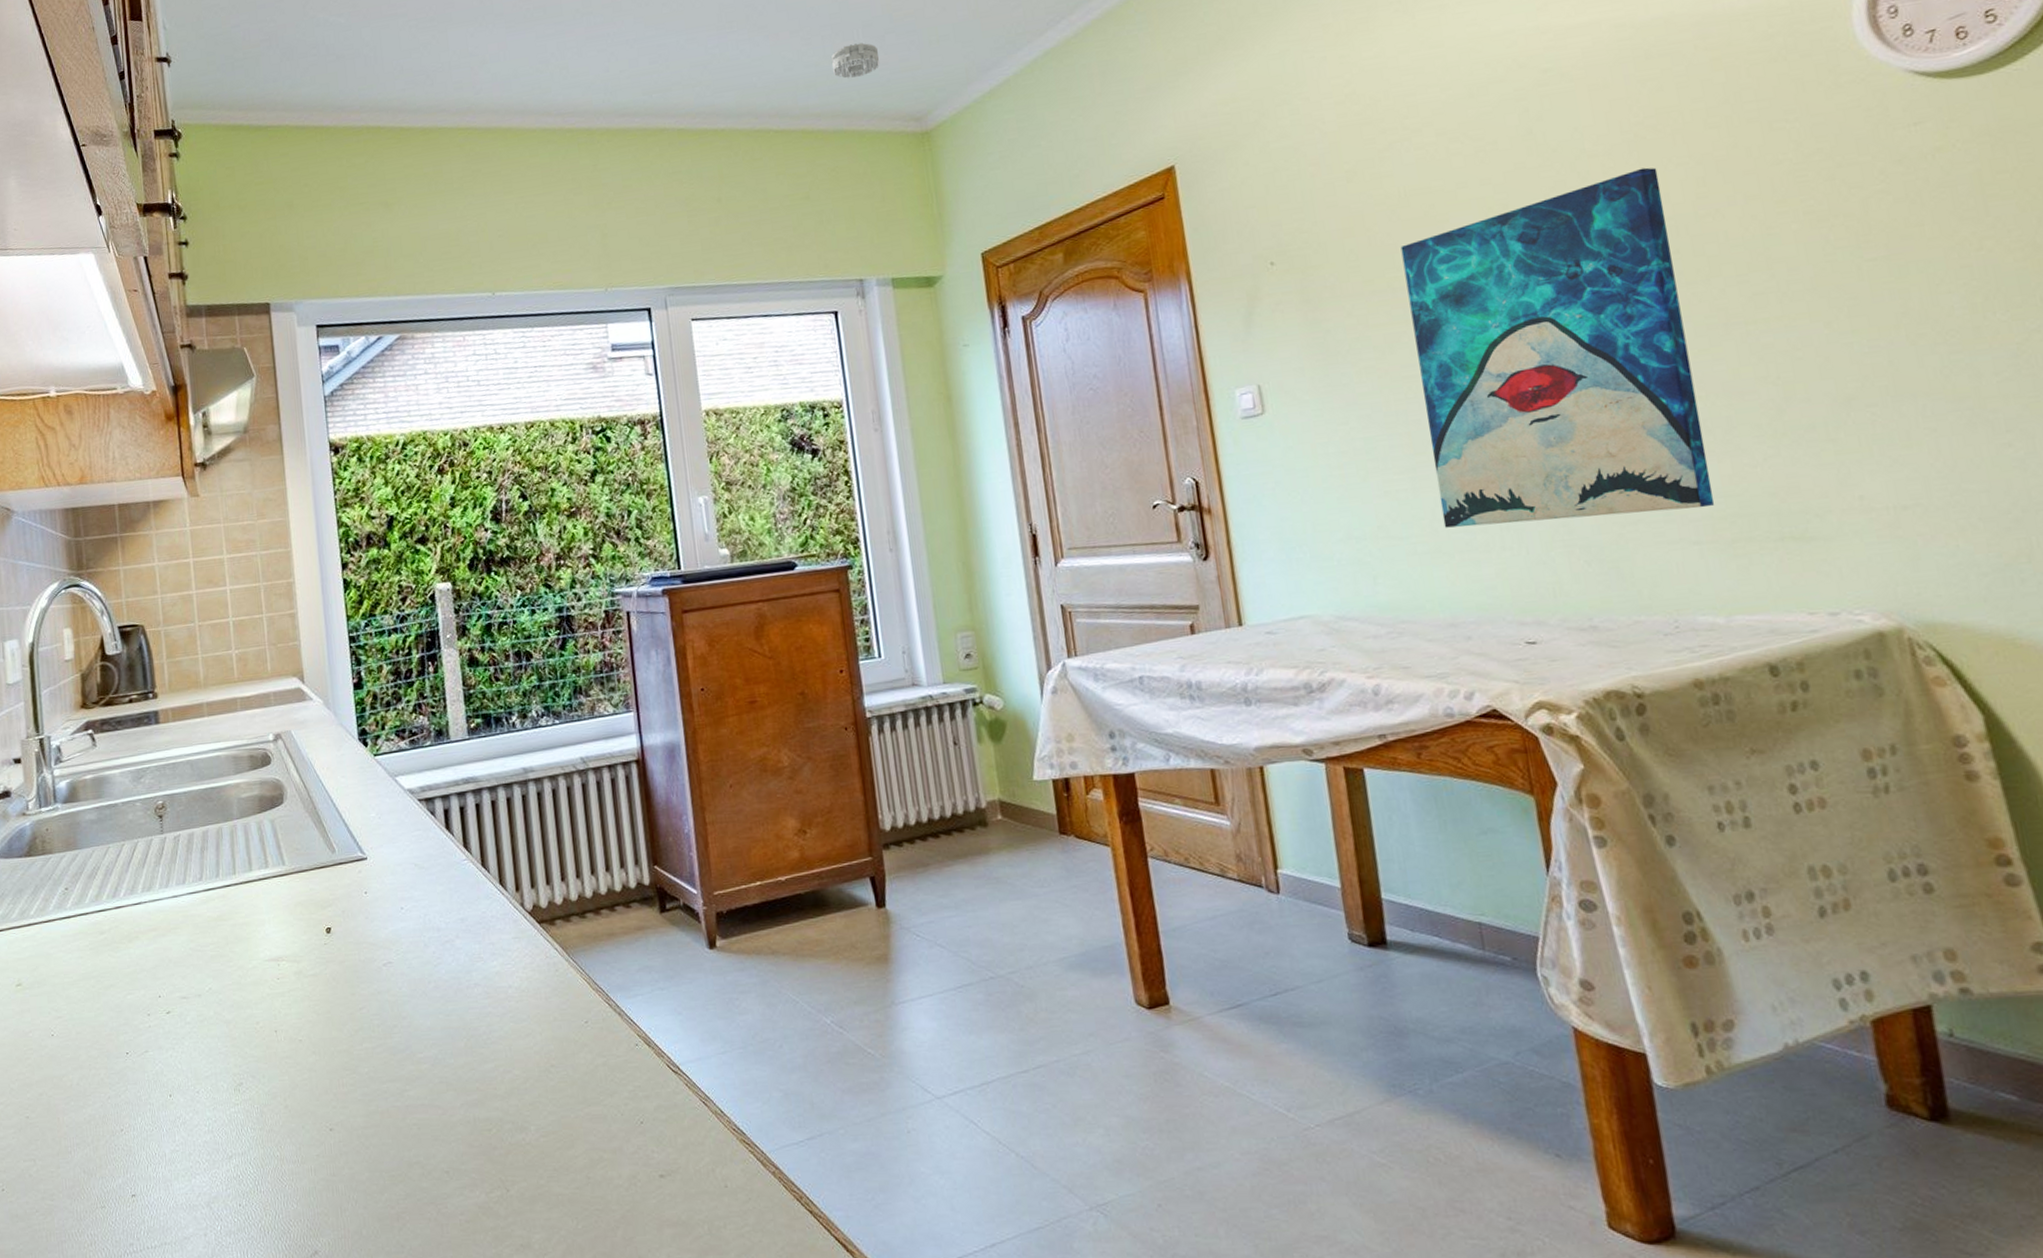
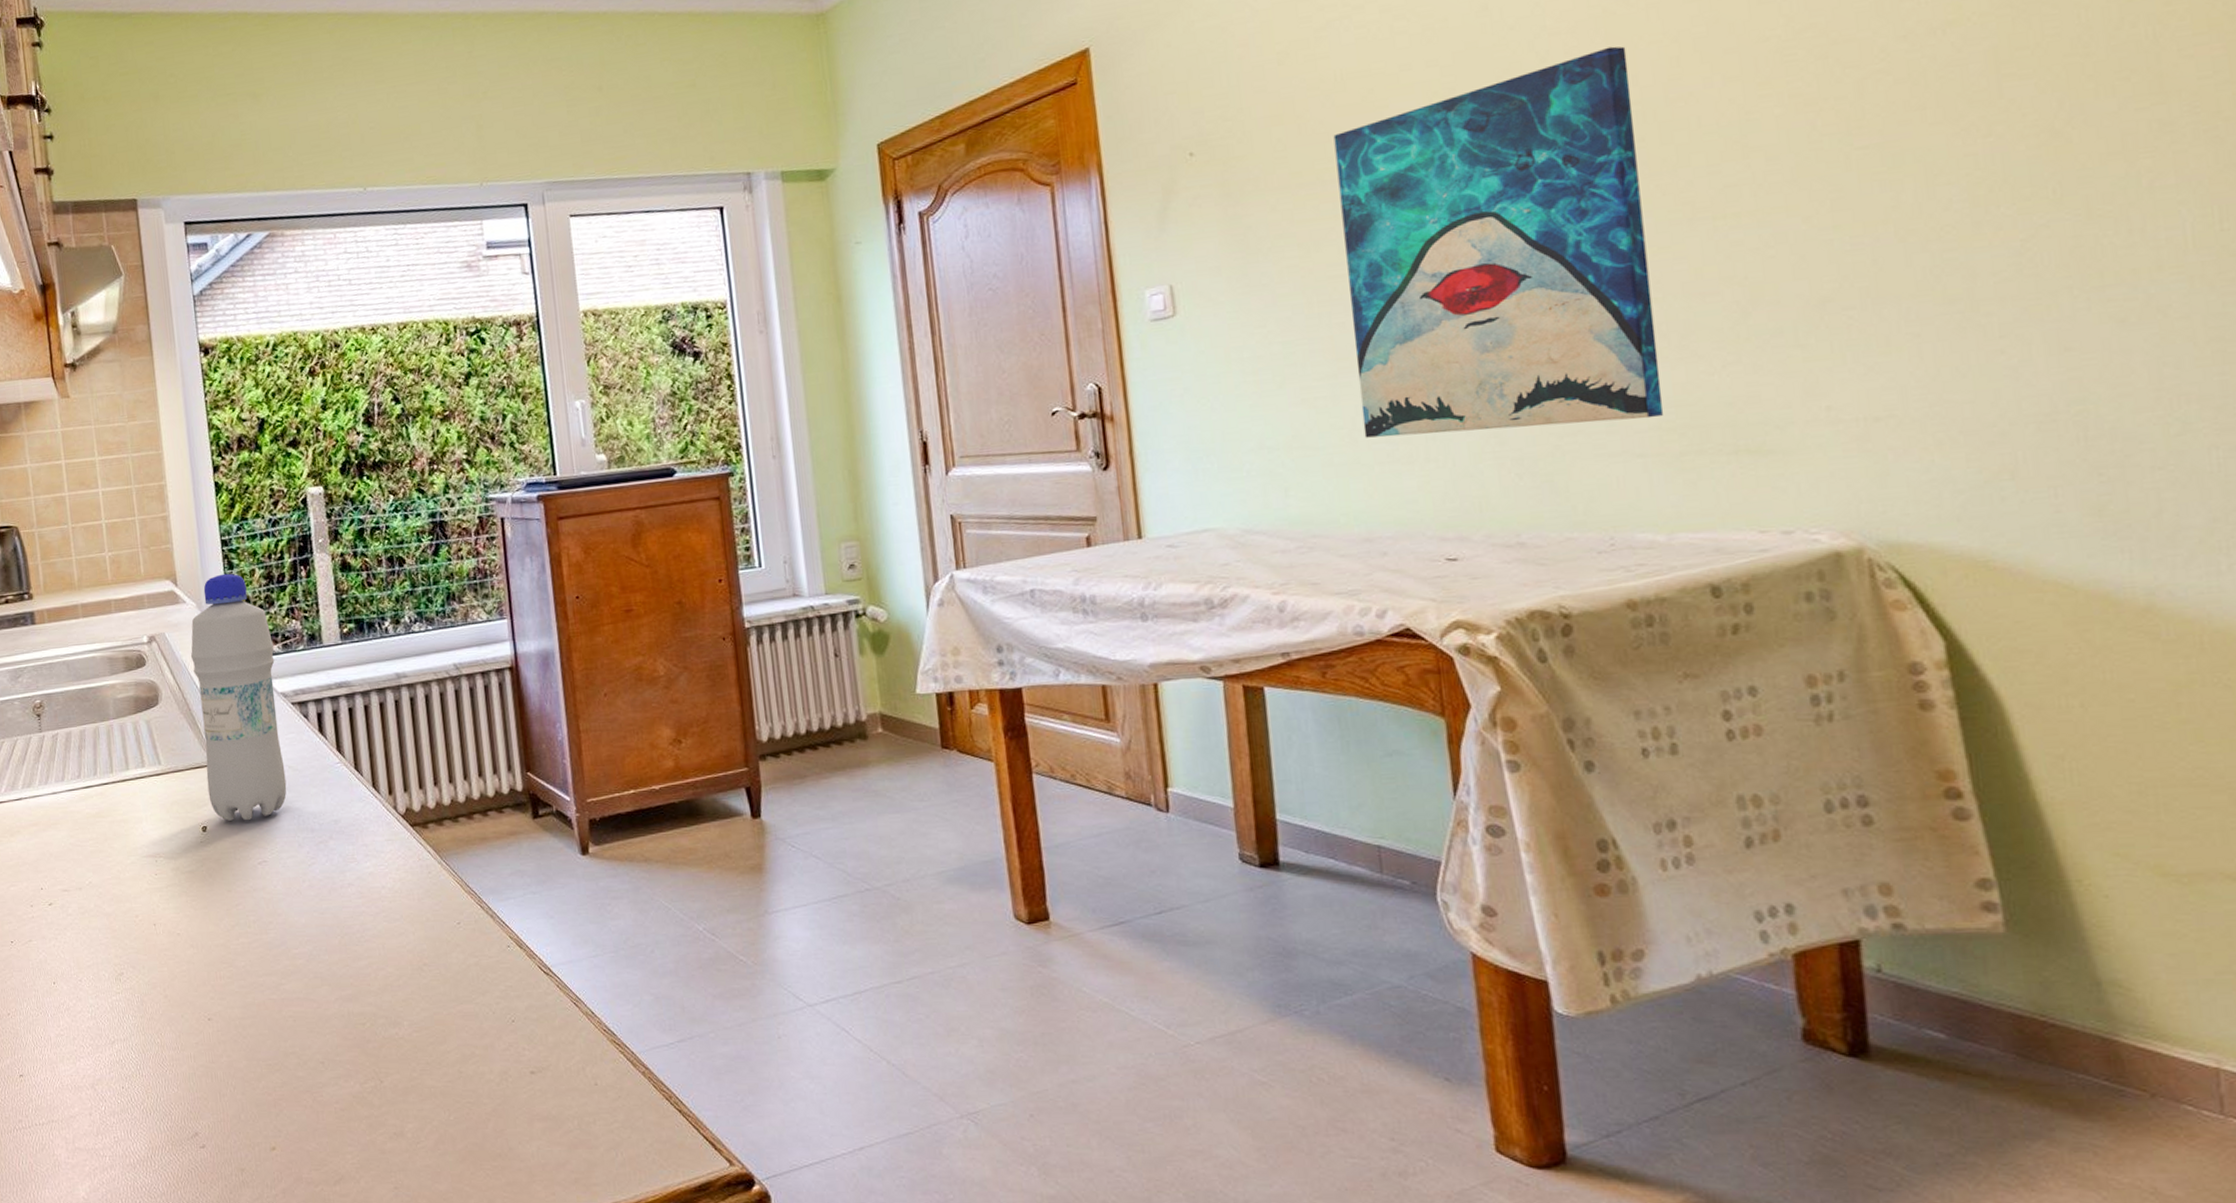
bottle: none [316,670,413,922] -> present [190,573,287,821]

